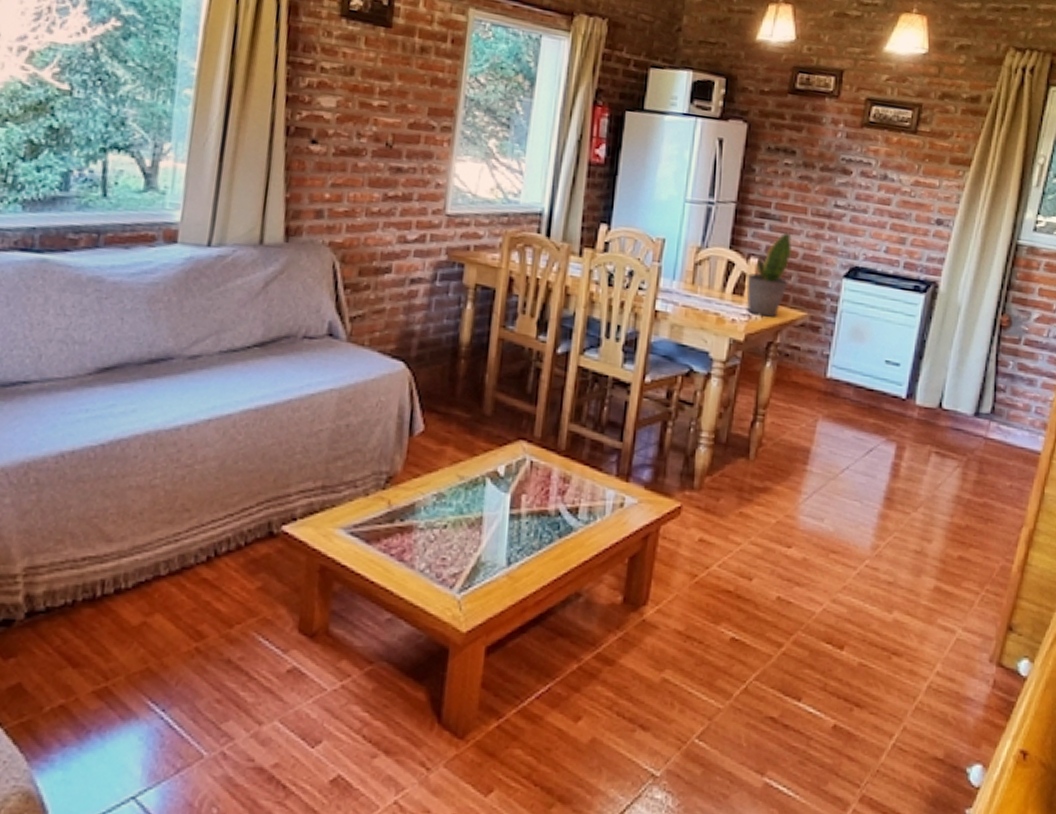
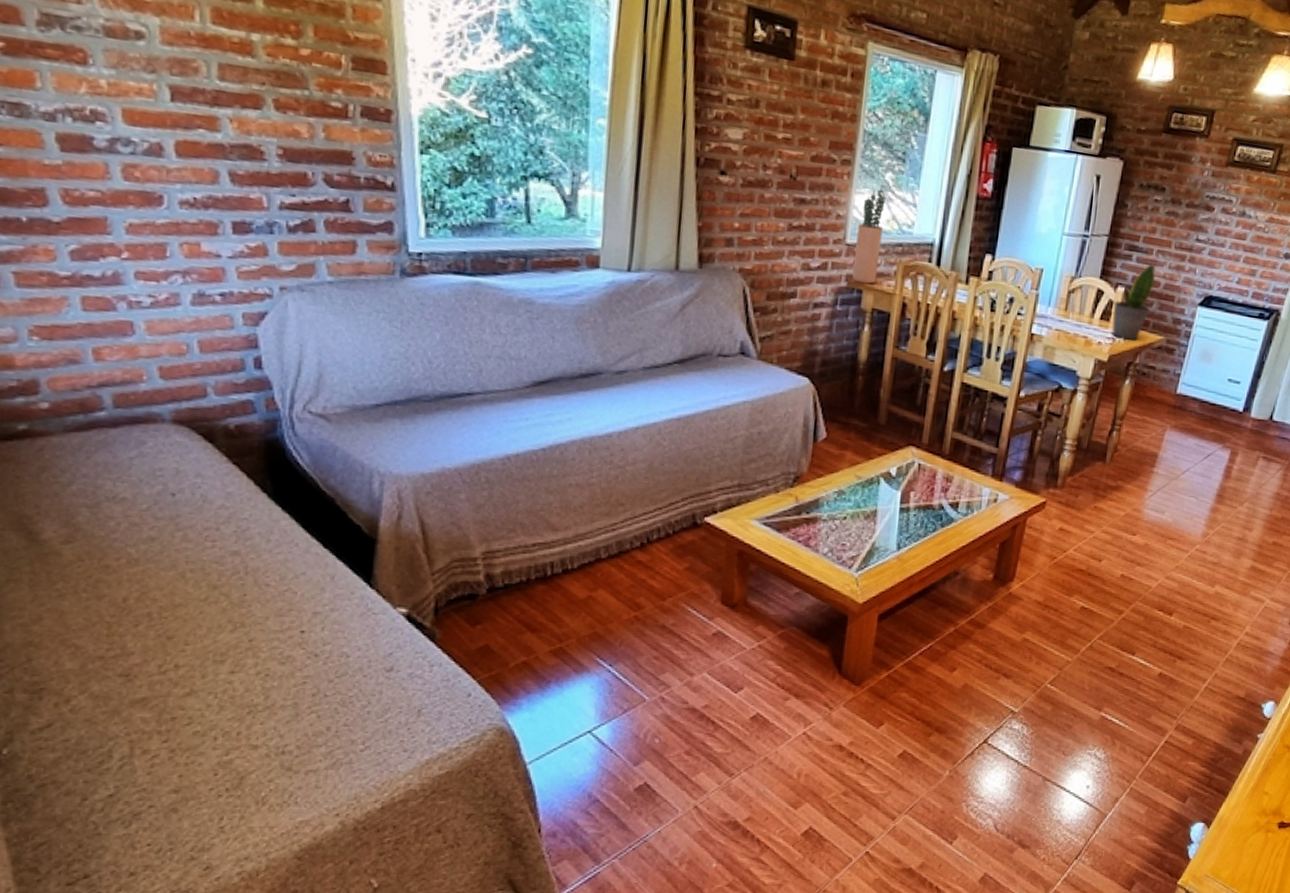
vase: none [452,152,489,258] -> present [852,185,886,285]

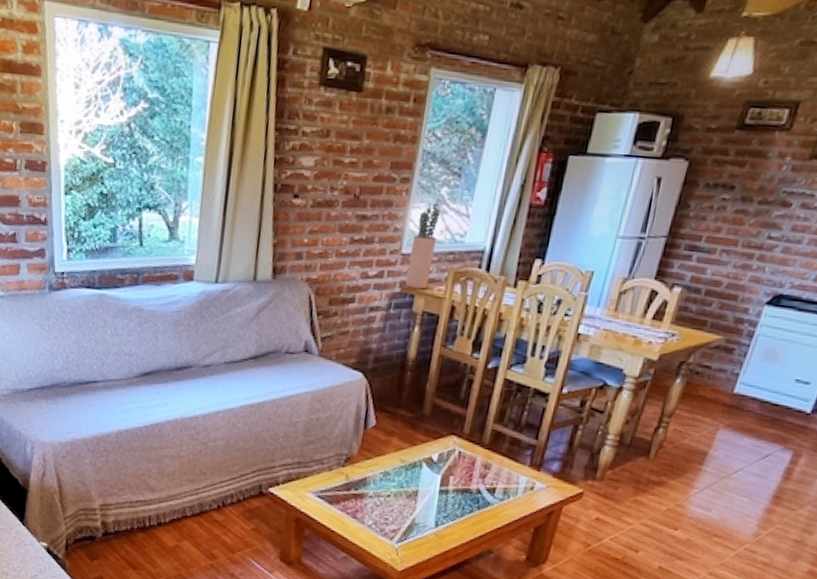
potted plant: present [1111,262,1156,342] -> none [664,262,719,341]

